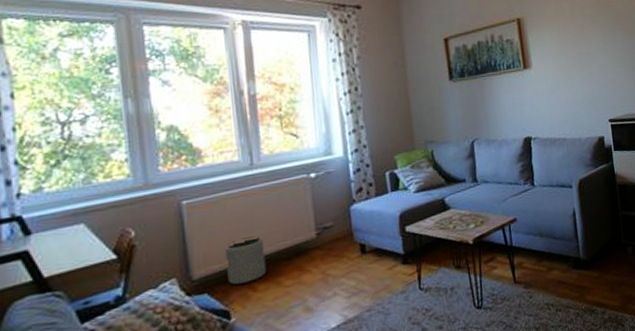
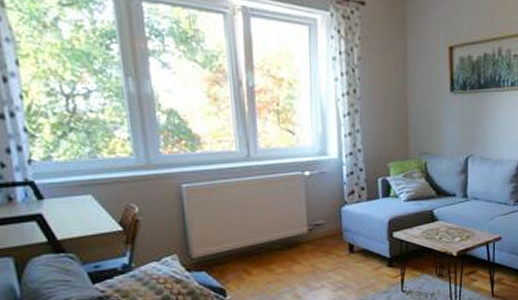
plant pot: present [225,236,267,285] -> none [222,225,260,267]

